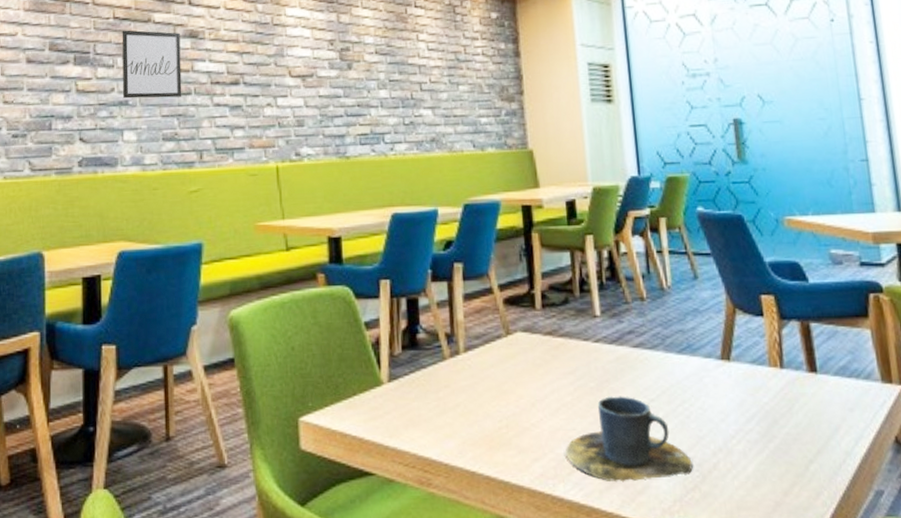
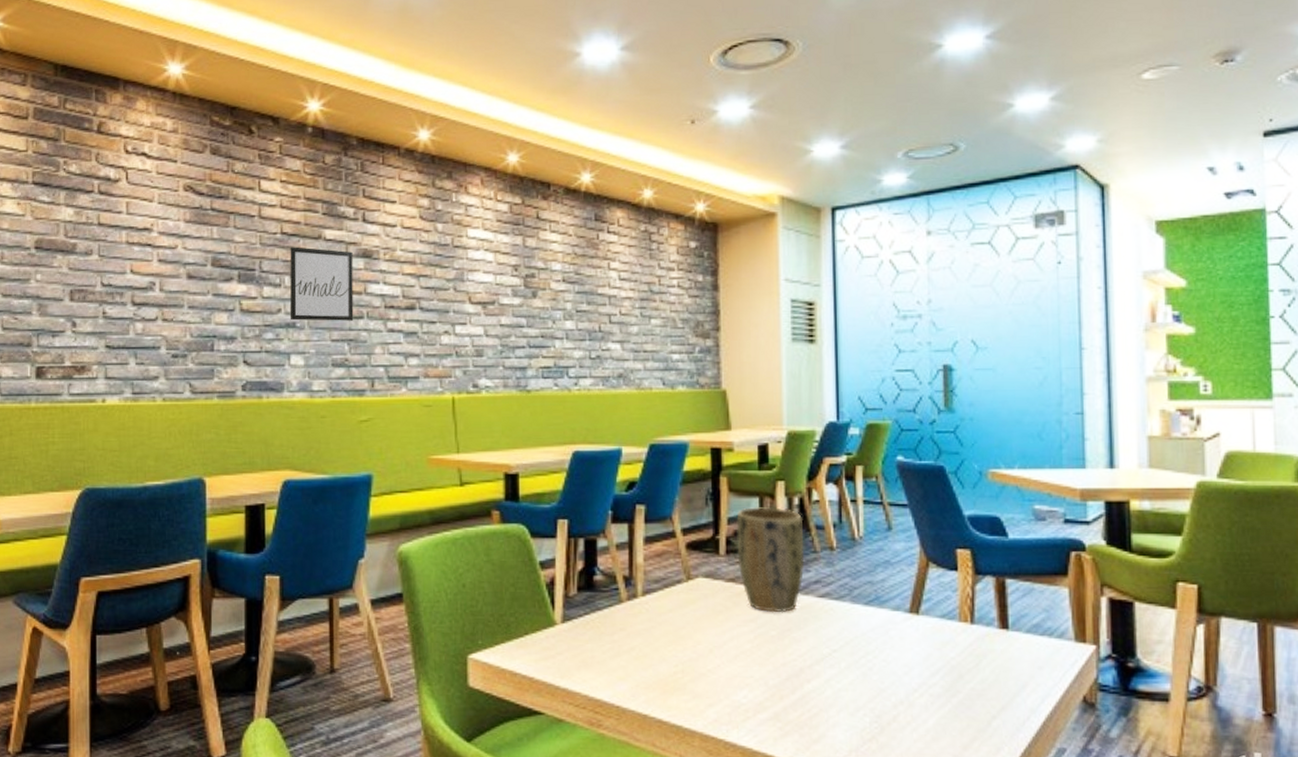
plant pot: none [550,261,618,365] -> present [736,507,805,613]
cup: present [566,396,693,482] -> none [742,645,872,731]

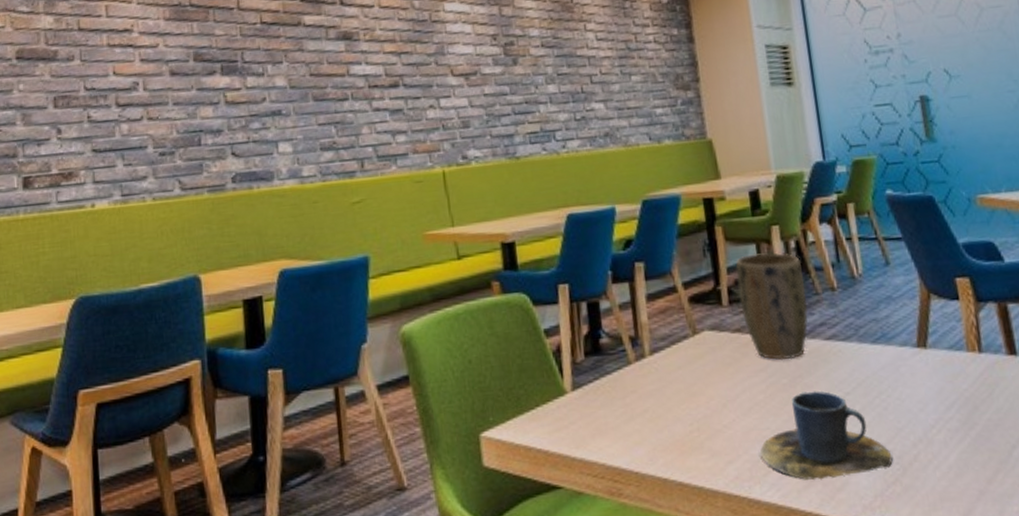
wall art: present [289,247,354,321] -> none [270,35,339,109]
cup: none [742,645,872,731] -> present [760,391,893,481]

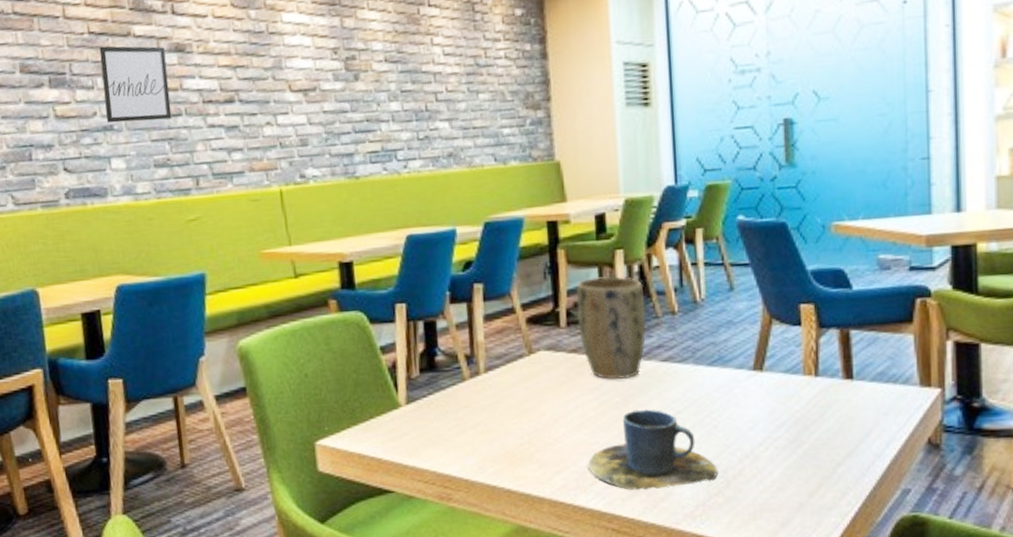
wall art: none [270,35,339,109] -> present [99,46,172,123]

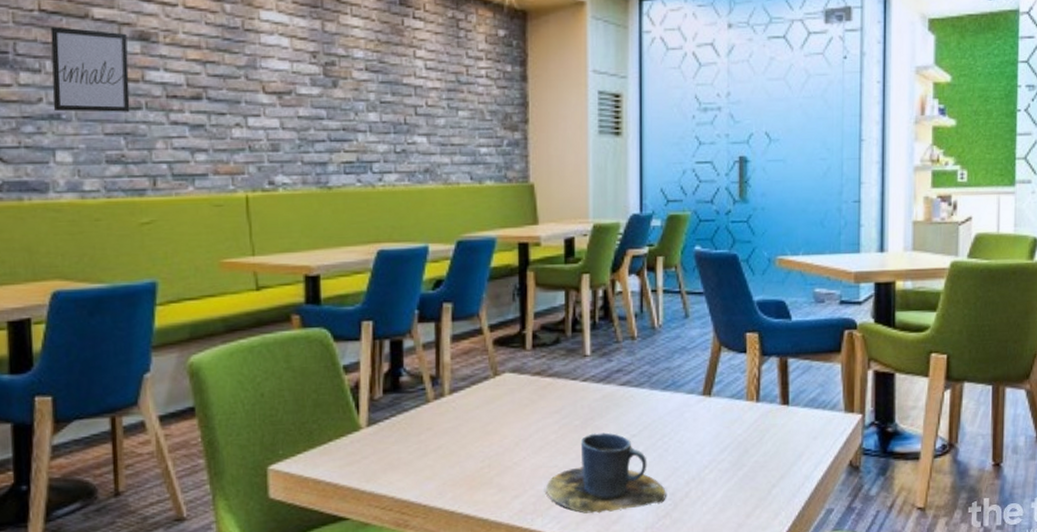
plant pot: present [576,276,647,380] -> none [543,300,608,404]

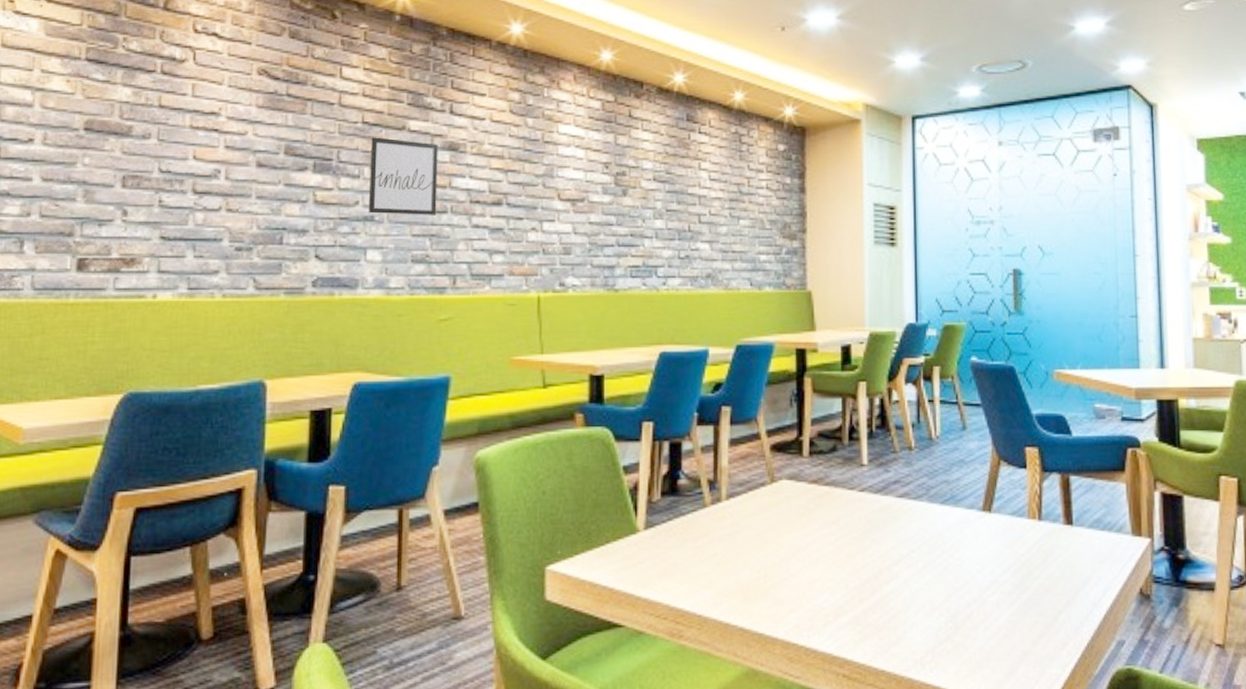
cup: present [546,432,666,514] -> none [823,546,947,634]

